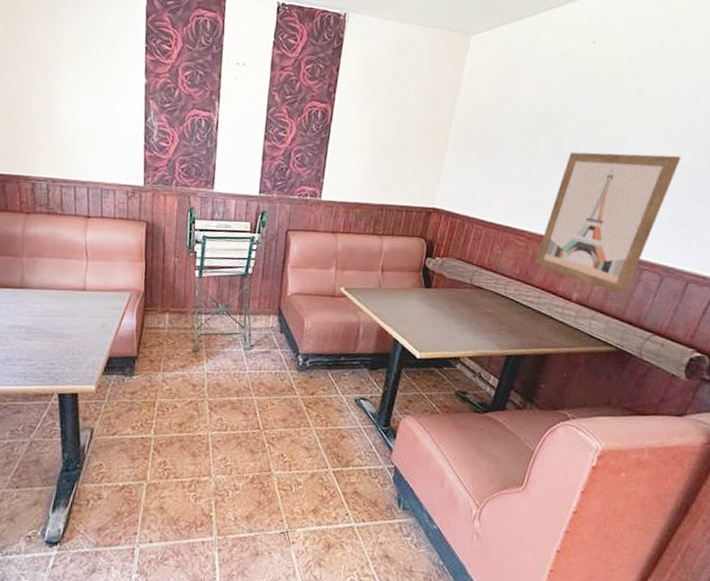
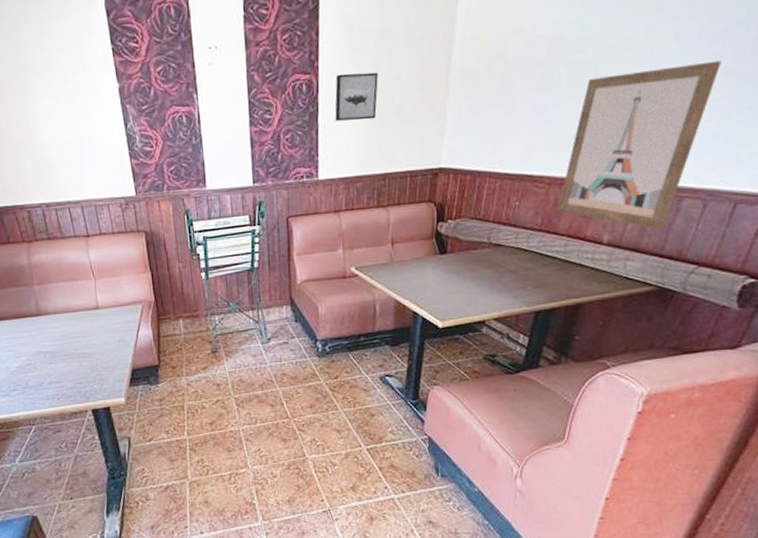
wall art: none [344,108,388,154] -> present [335,72,378,121]

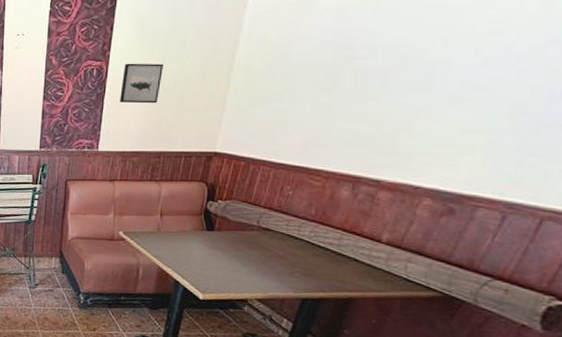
wall art: present [557,60,721,230] -> none [333,76,529,237]

